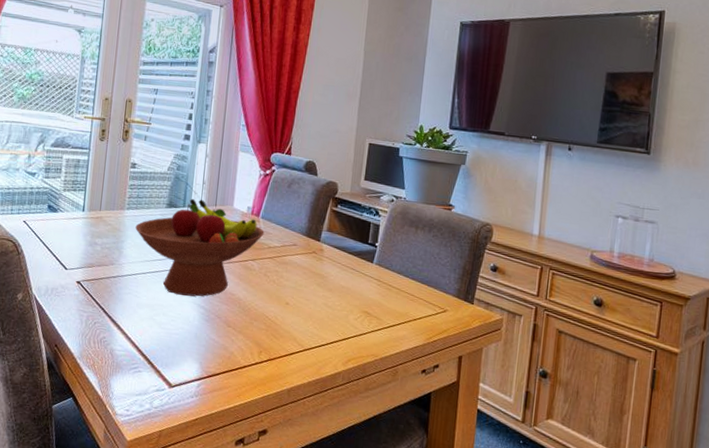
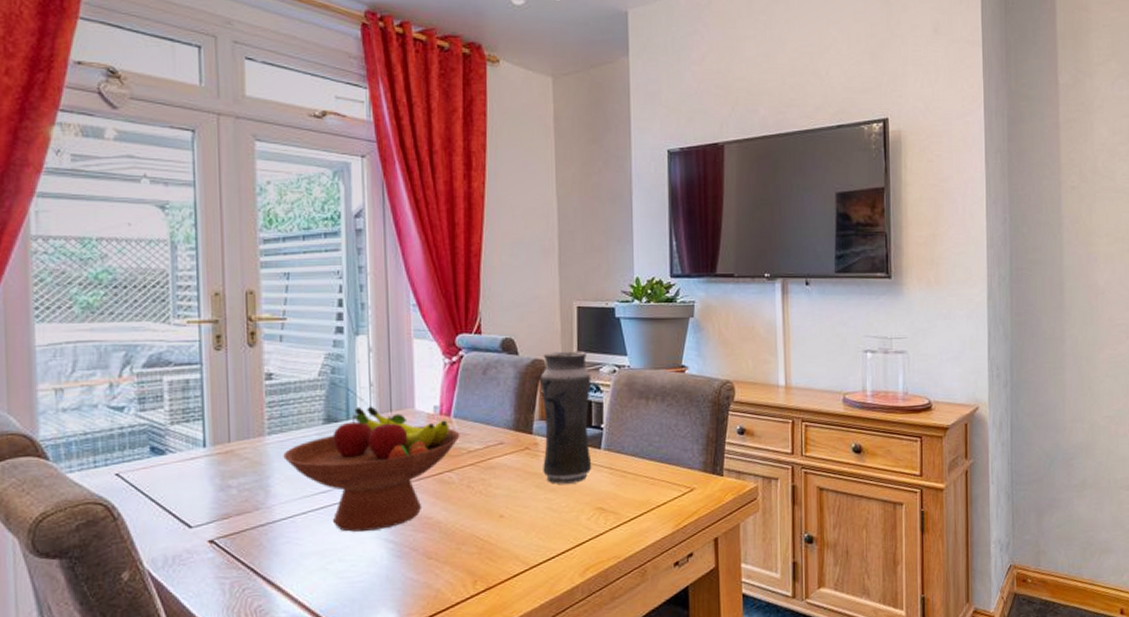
vase: none [324,177,373,288] -> present [540,351,592,484]

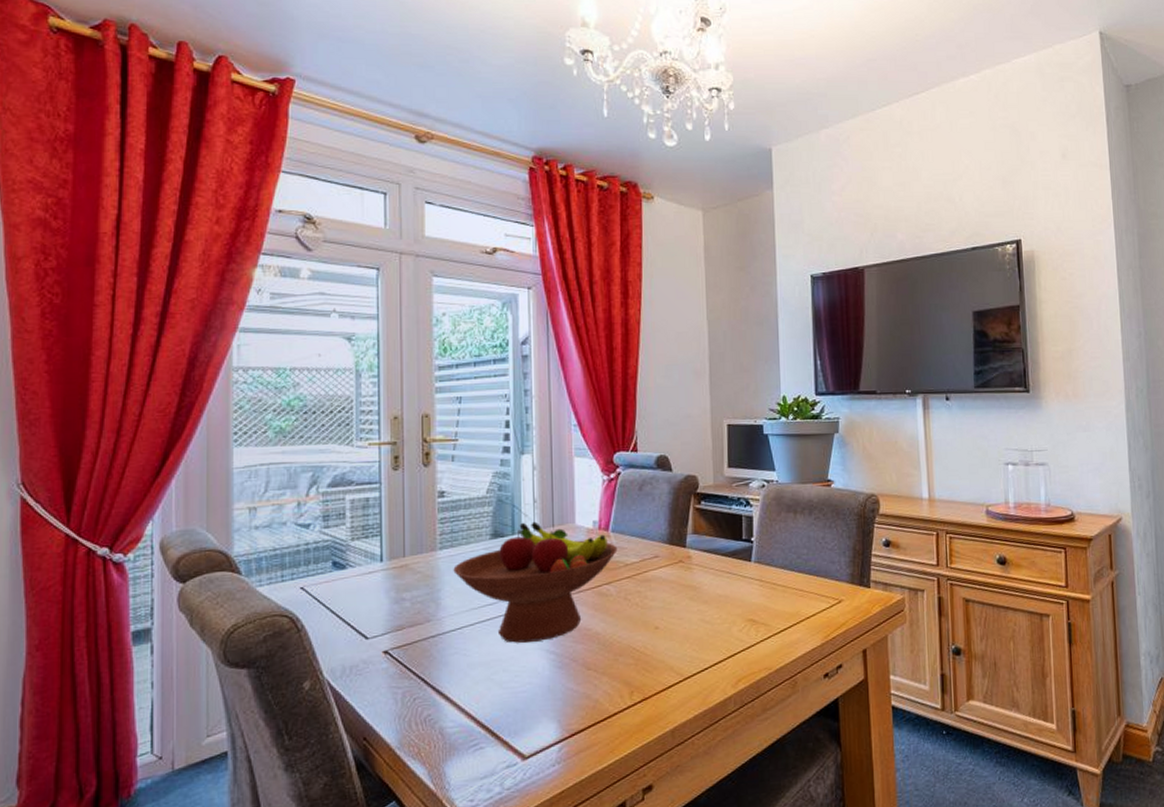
vase: present [540,351,592,484] -> none [693,466,743,597]

